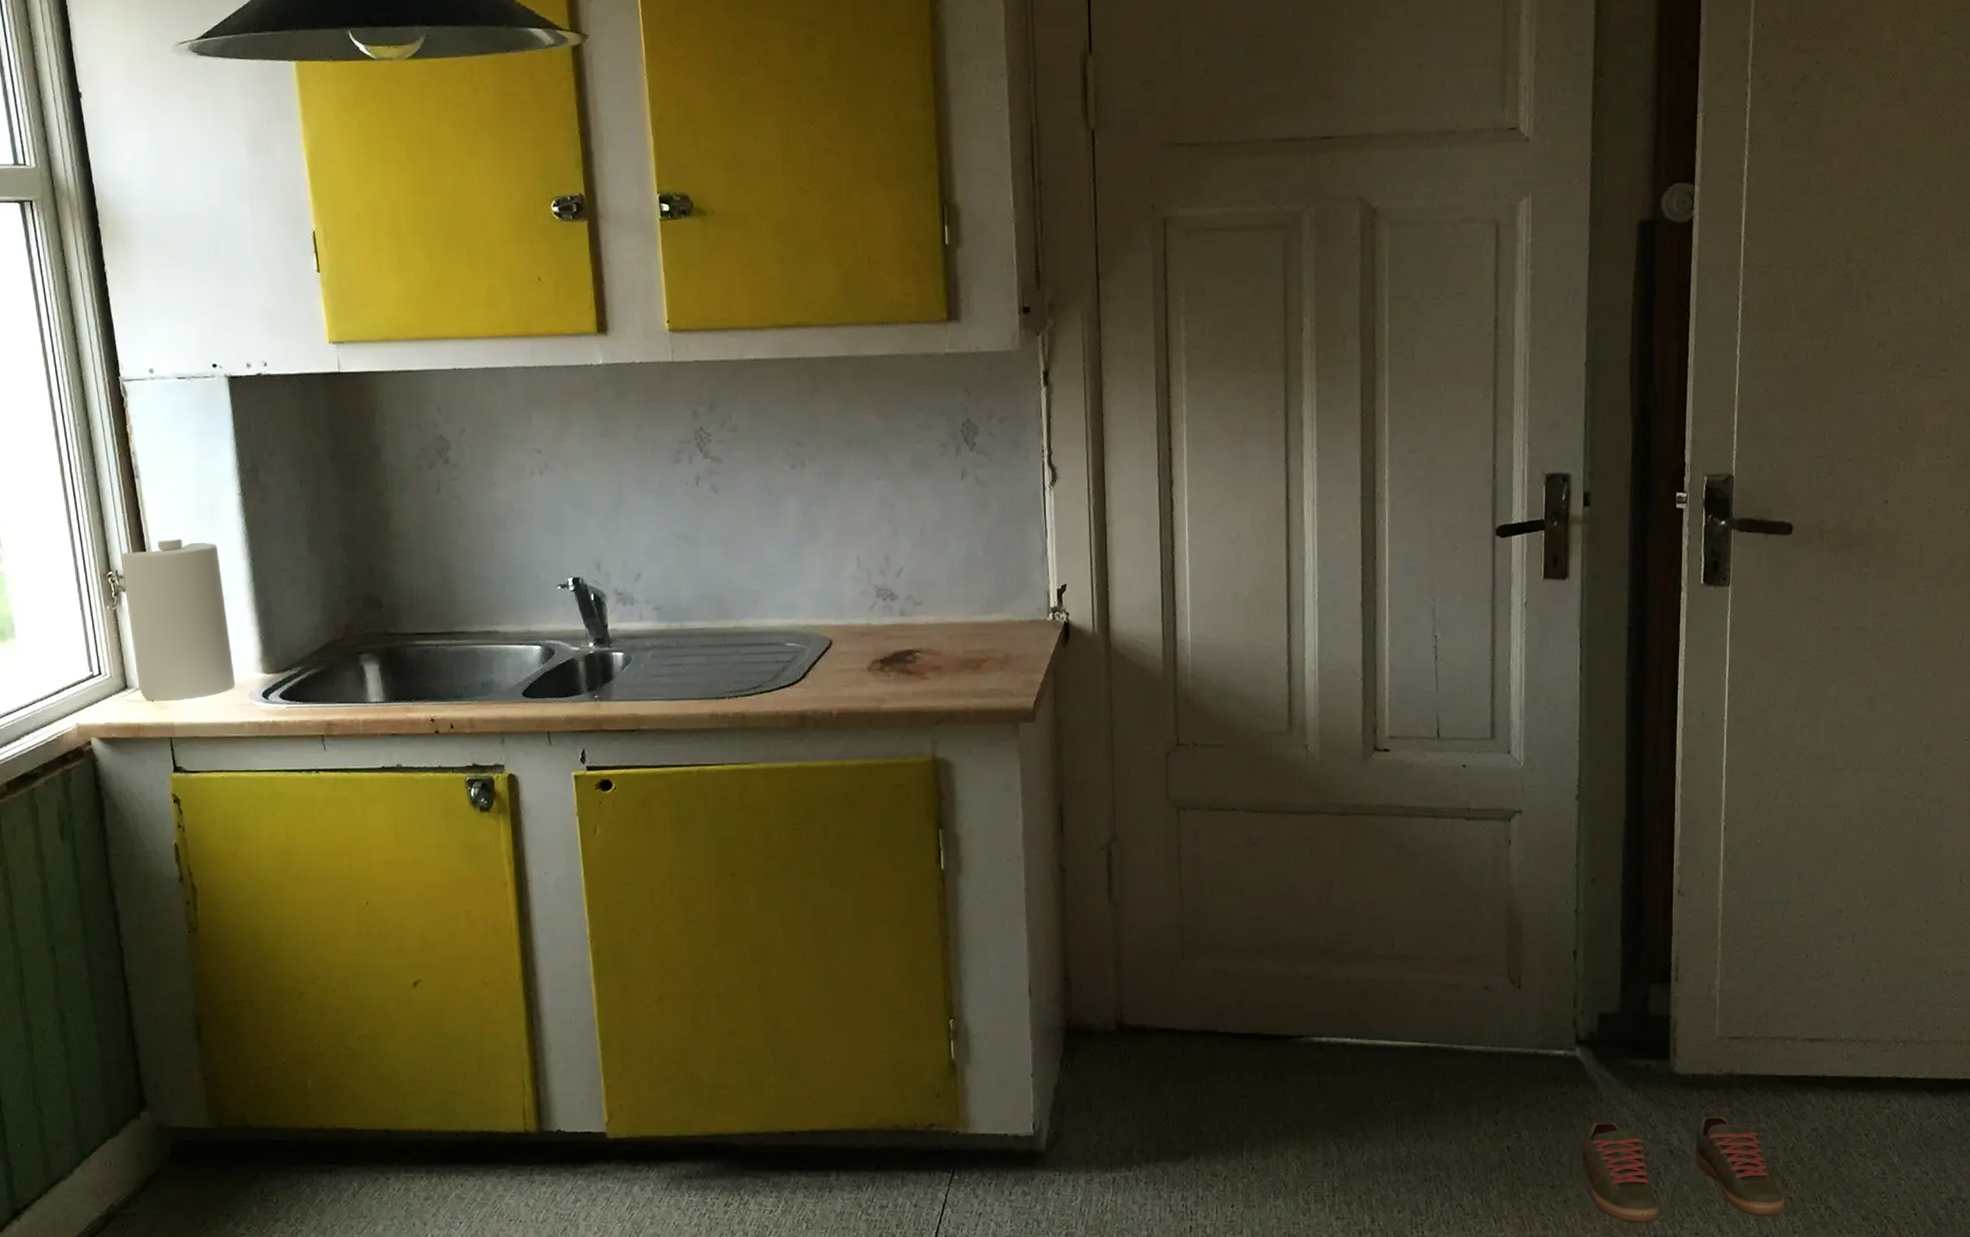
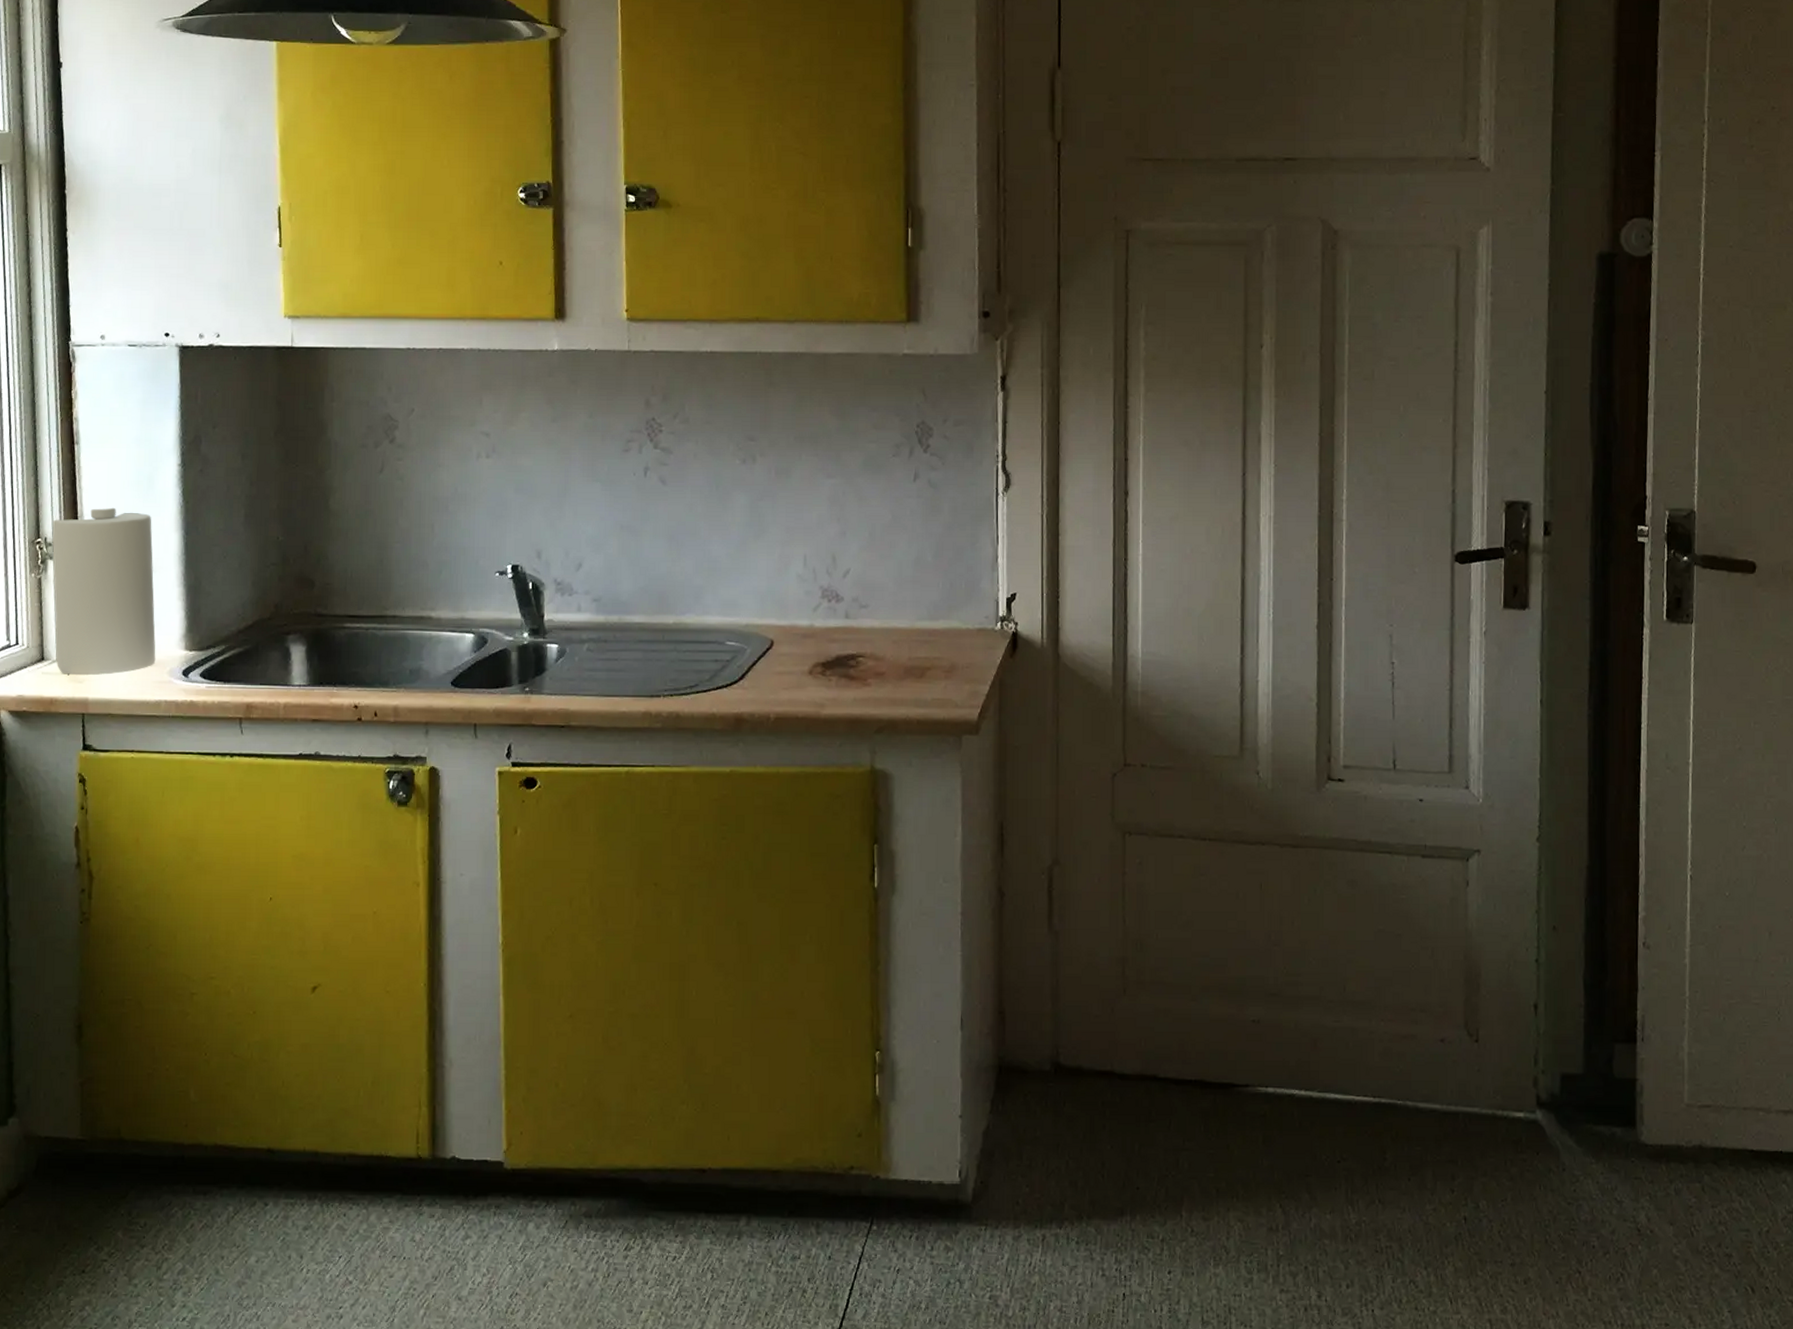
shoe: present [1580,1115,1785,1223] -> none [1542,1192,1761,1310]

